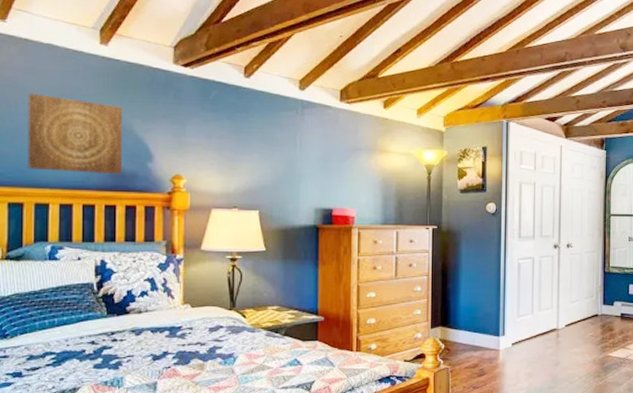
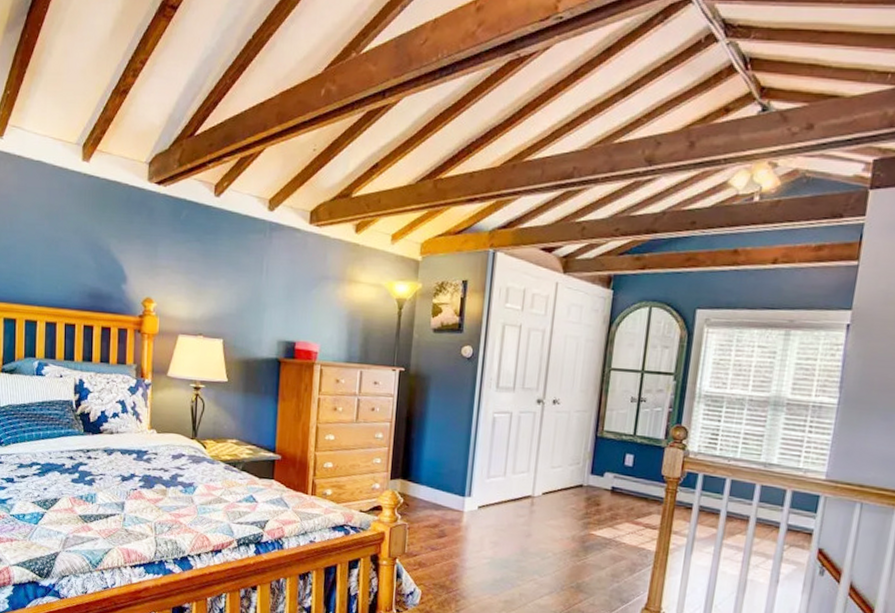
wall art: present [27,92,122,175] -> none [19,210,101,296]

